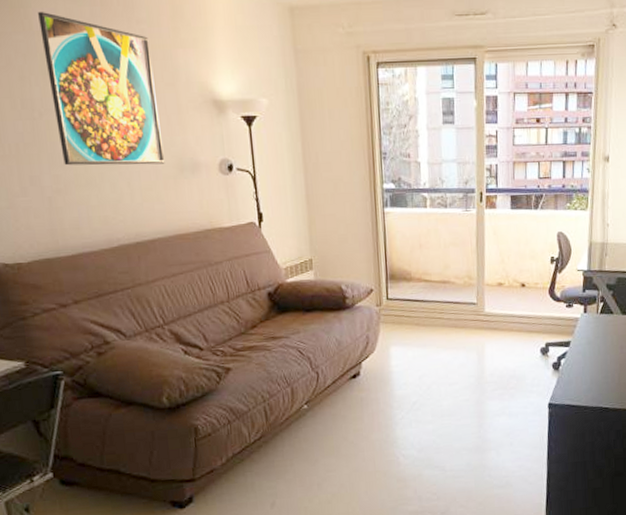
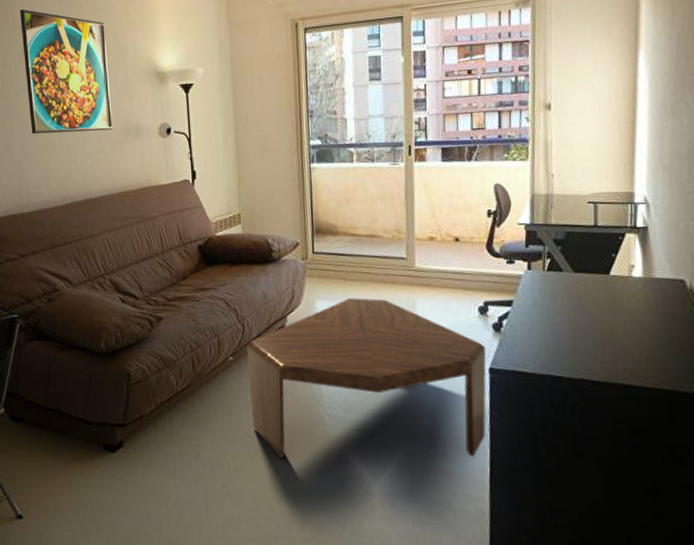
coffee table: none [321,342,546,500] -> present [246,298,487,459]

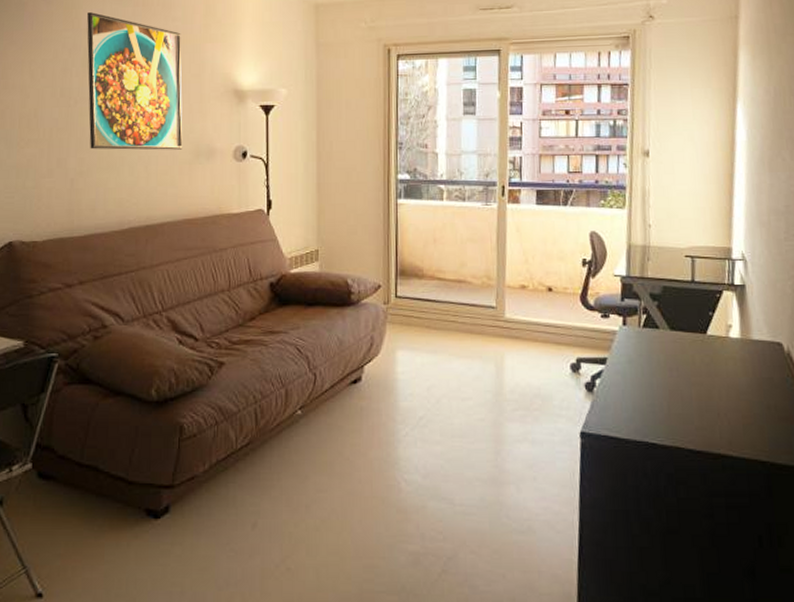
coffee table: present [246,298,487,459] -> none [317,349,578,532]

